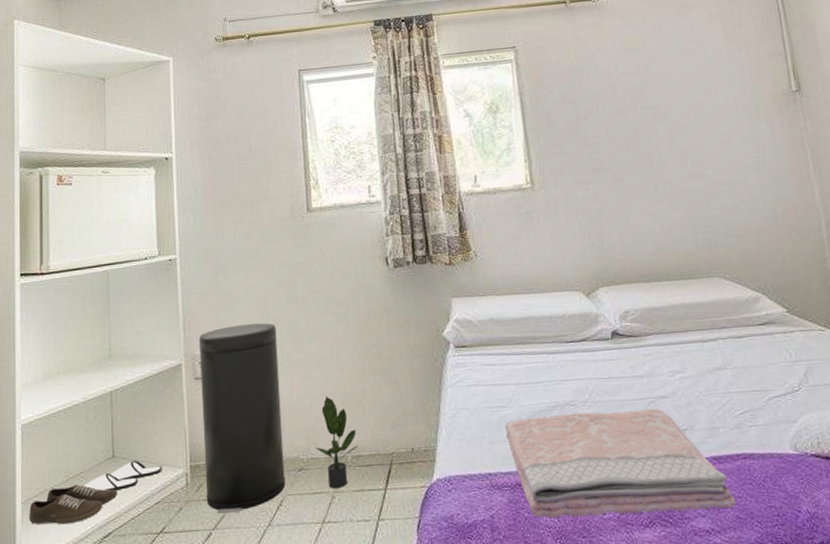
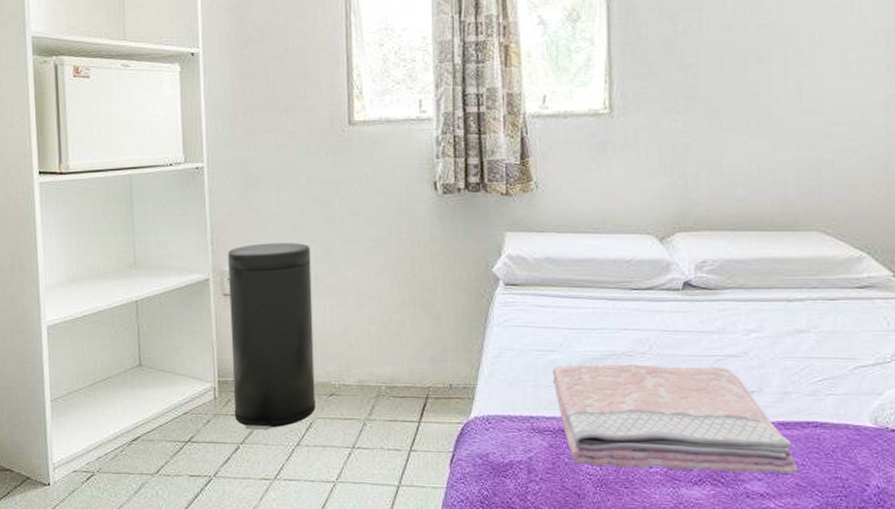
shoe: present [29,484,118,525] -> none [58,388,146,425]
slippers: present [84,460,162,491] -> none [112,370,190,398]
potted plant: present [315,396,359,488] -> none [348,324,393,416]

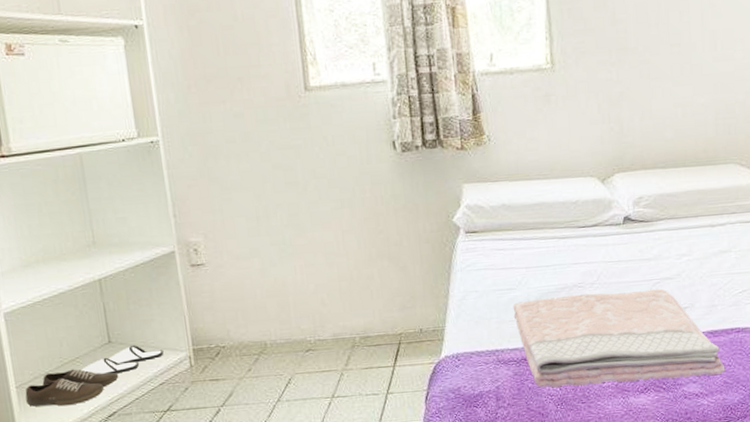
shoe: none [58,388,146,425] -> present [25,369,119,407]
slippers: none [112,370,190,398] -> present [82,344,164,375]
pedal bin: present [228,243,316,429] -> none [192,209,293,392]

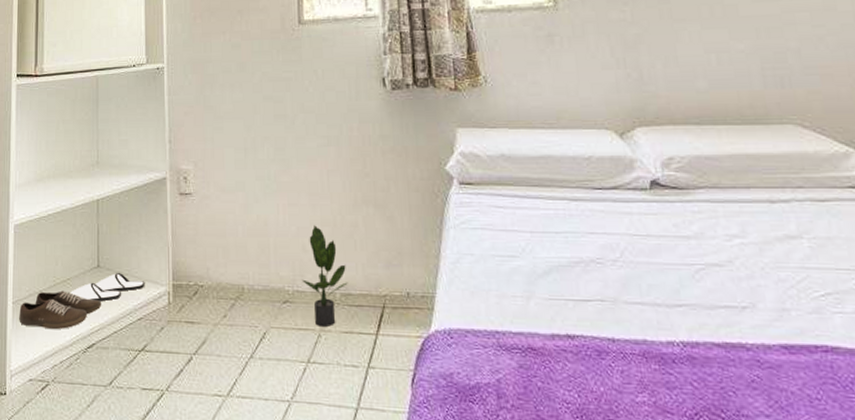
potted plant: none [322,281,367,367] -> present [301,225,348,327]
towel: present [513,288,726,388] -> none [515,272,813,410]

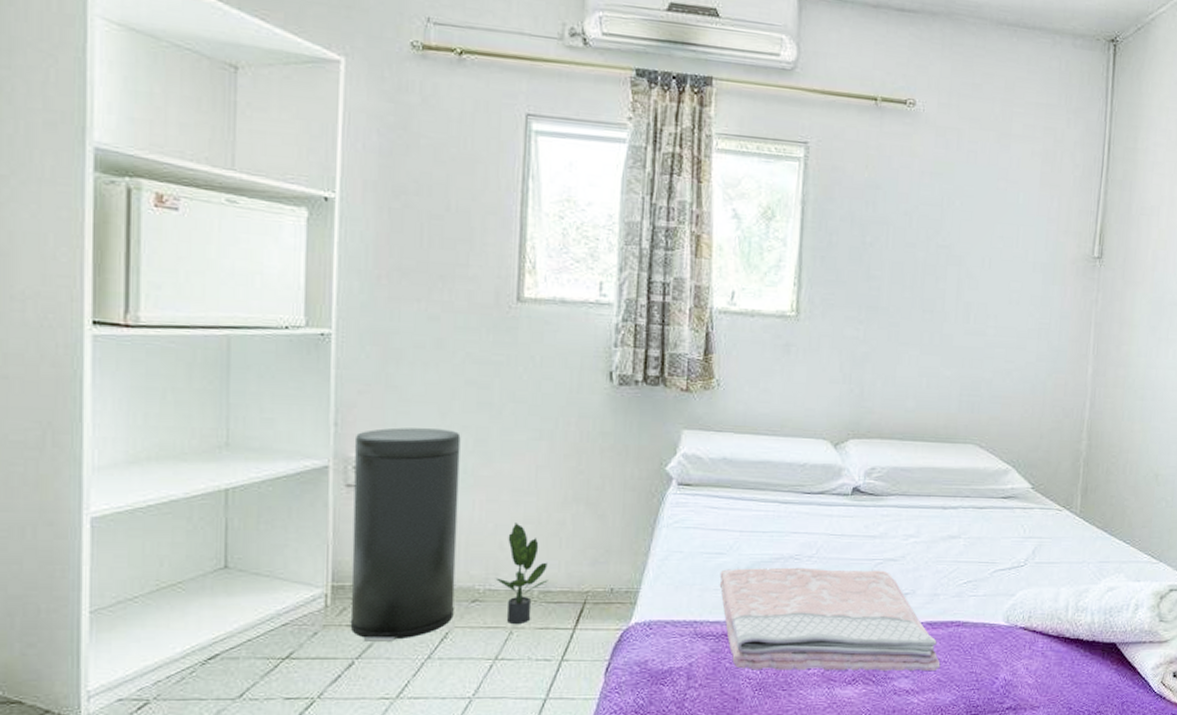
shoe: present [19,290,102,330] -> none [101,596,230,641]
slippers: present [70,272,145,302] -> none [183,573,294,607]
pedal bin: none [185,141,269,339] -> present [350,427,461,641]
towel: none [515,272,813,410] -> present [719,567,941,671]

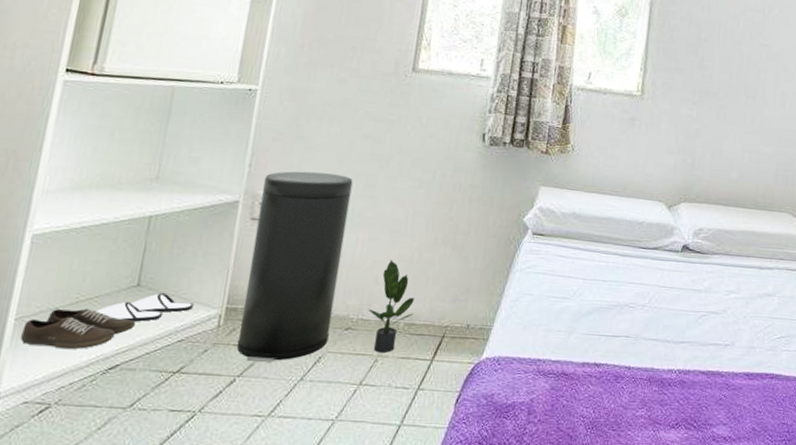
shoe: none [101,596,230,641] -> present [20,308,136,350]
slippers: none [183,573,294,607] -> present [96,292,194,322]
towel: present [719,567,941,671] -> none [562,312,756,420]

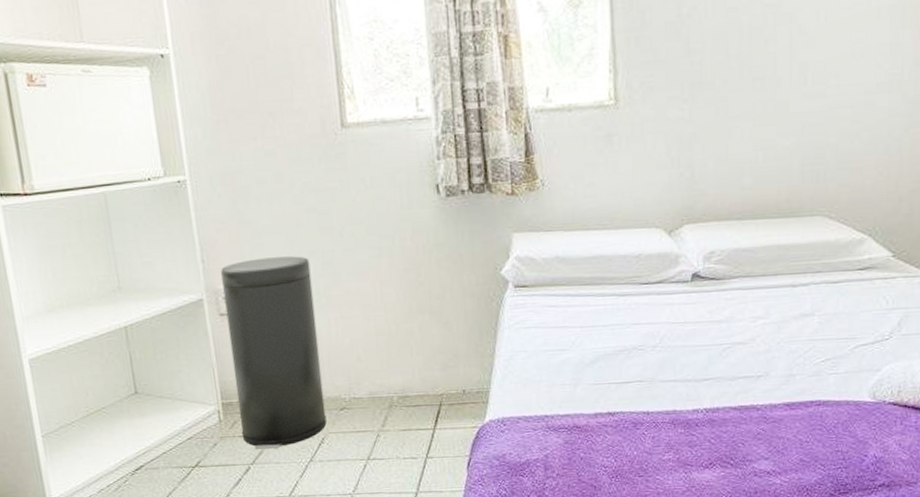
shoe: present [20,308,136,350] -> none [51,419,146,458]
slippers: present [96,292,194,322] -> none [108,396,192,427]
potted plant: present [368,260,415,353] -> none [358,336,405,427]

